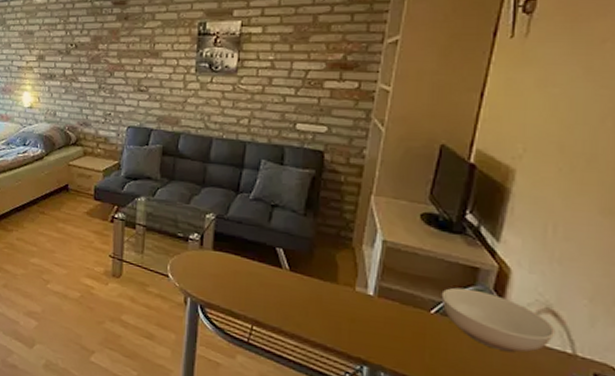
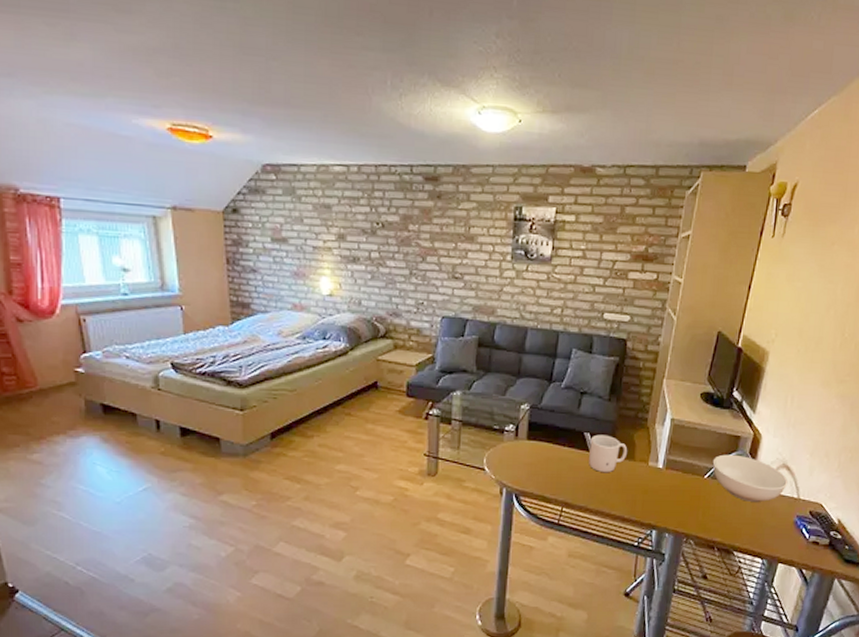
mug: none [282,251,329,294] -> present [589,434,628,473]

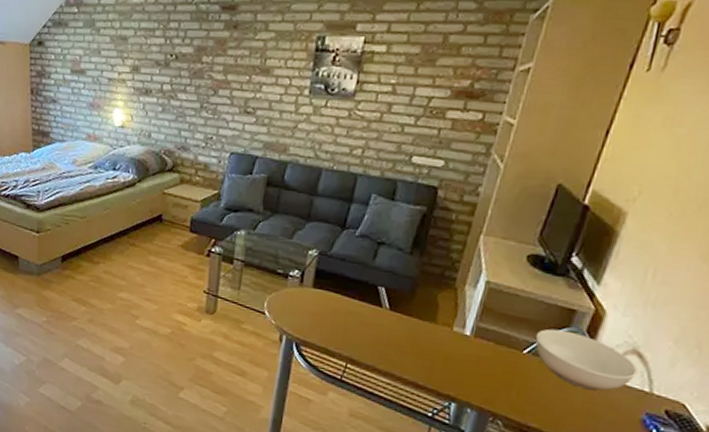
mug: present [589,434,628,473] -> none [381,290,429,334]

